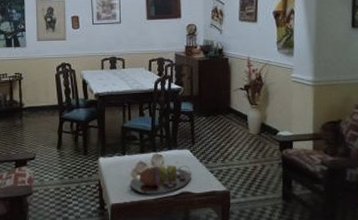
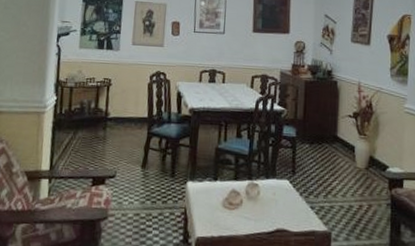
serving tray: present [128,165,192,194] -> none [218,196,290,230]

